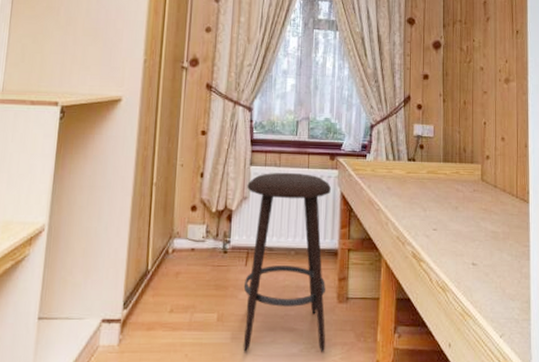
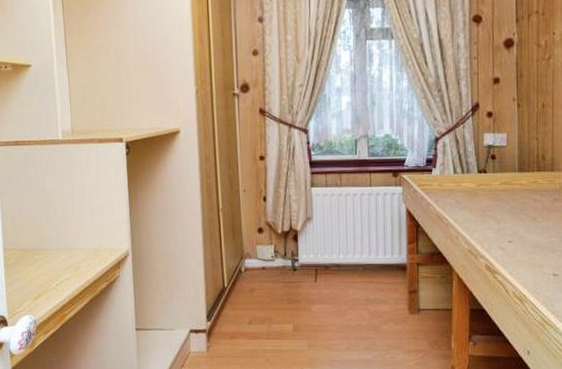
stool: present [243,172,331,353] -> none [310,191,400,359]

